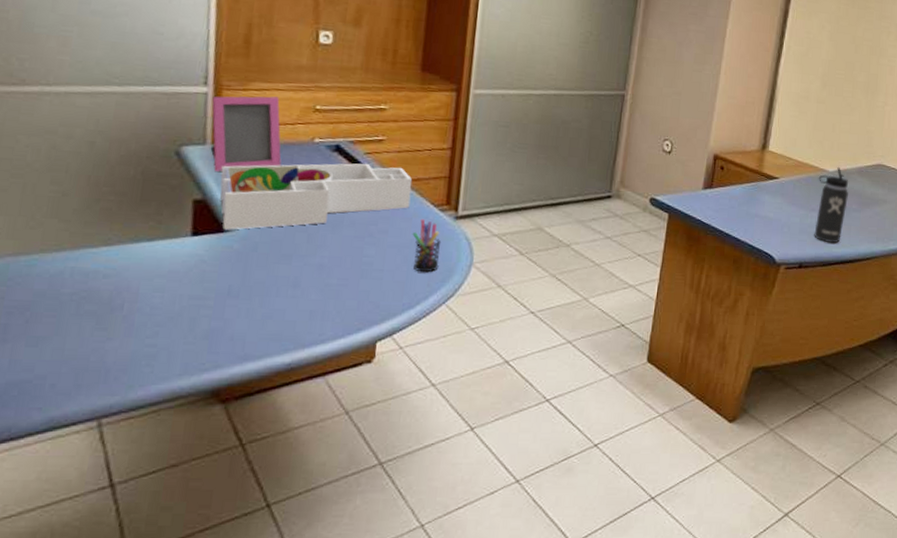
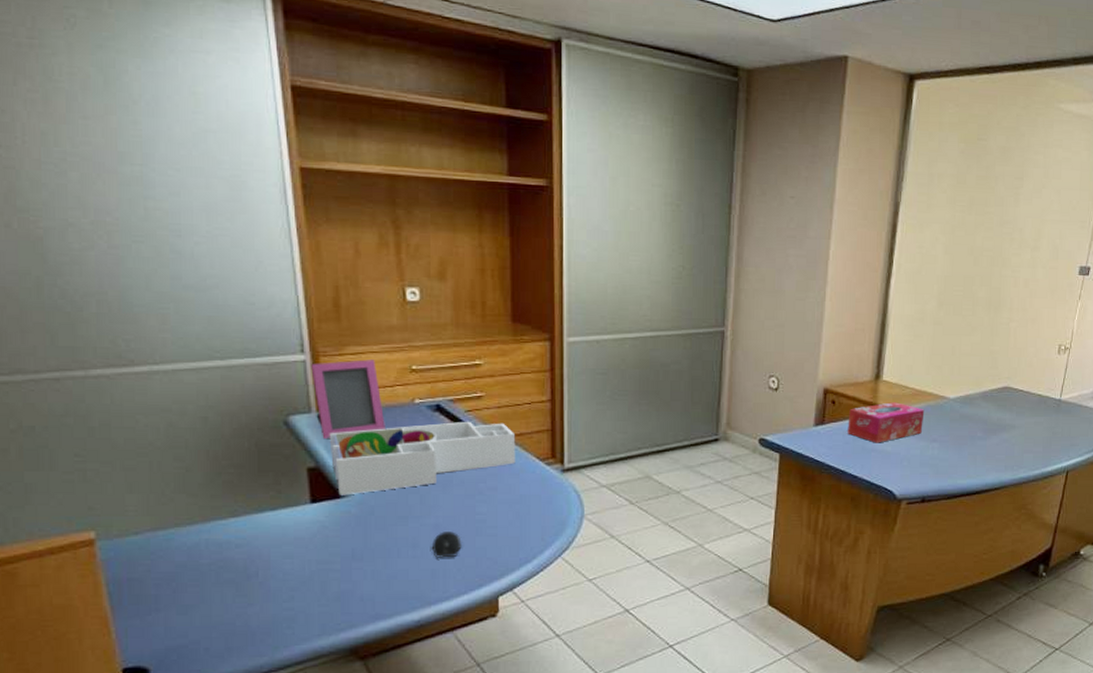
computer mouse: none [313,272,345,299] -> present [431,531,462,558]
pen holder: present [412,218,442,273] -> none [521,473,551,527]
tissue box: none [733,171,806,209] -> present [847,402,925,443]
thermos bottle: present [814,166,849,244] -> none [936,392,973,475]

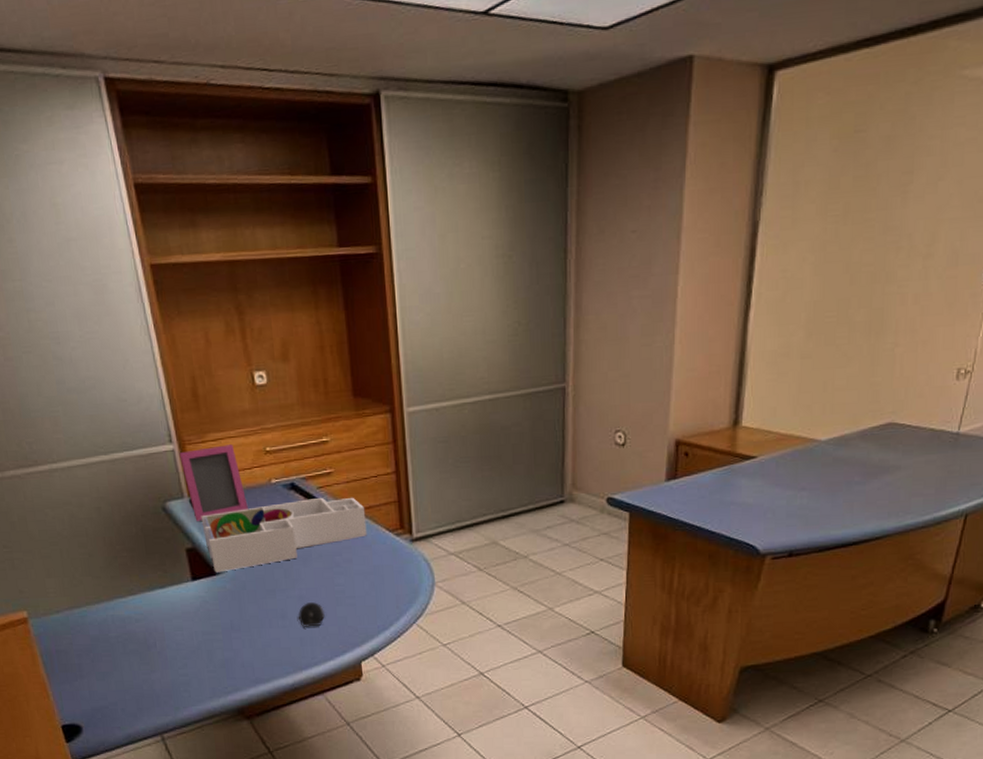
tissue box: present [847,402,925,443] -> none [703,449,791,496]

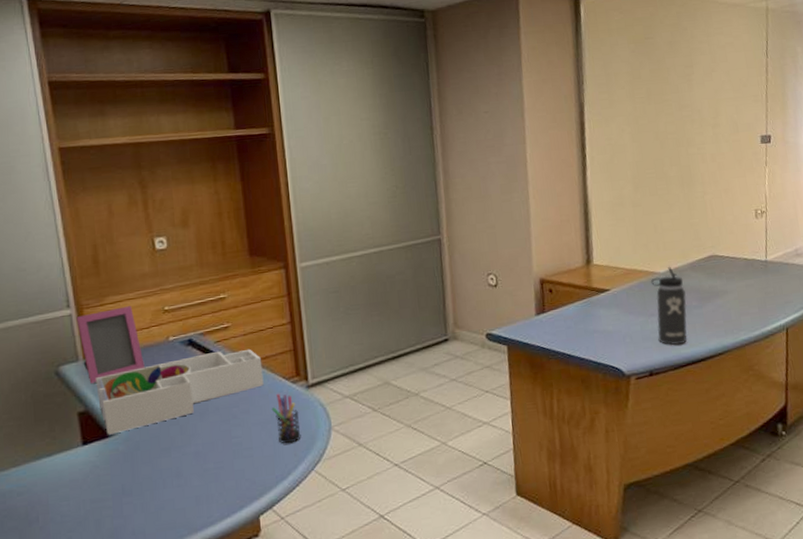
computer mouse: present [298,602,325,627] -> none [193,457,222,485]
pen holder: none [374,544,404,596] -> present [271,393,301,444]
thermos bottle: none [805,433,849,525] -> present [650,266,687,345]

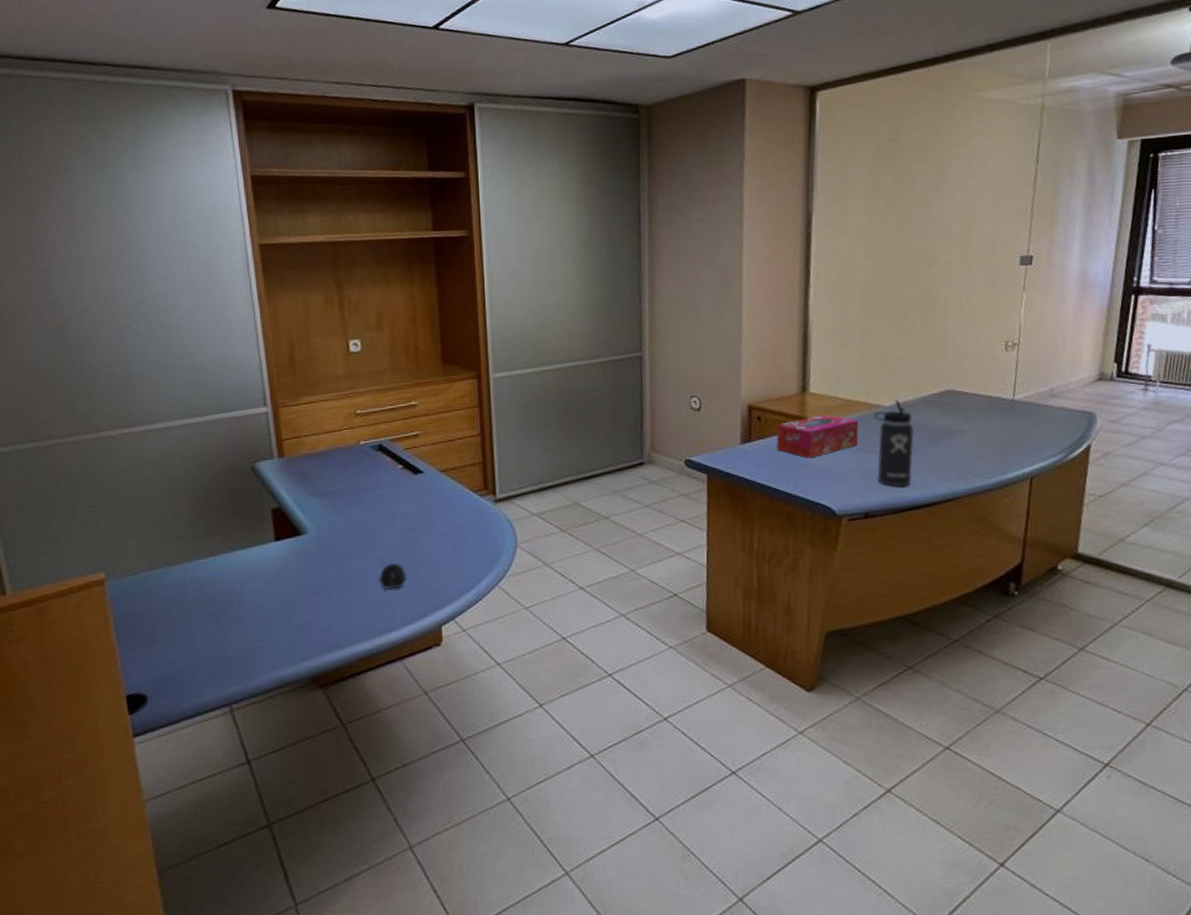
picture frame: present [76,306,145,383] -> none [272,407,336,481]
desk organizer: present [95,349,264,435] -> none [289,458,452,533]
computer mouse: none [193,457,222,485] -> present [379,564,406,589]
pen holder: present [271,393,301,444] -> none [458,505,487,557]
tissue box: none [566,283,639,325] -> present [776,414,859,458]

